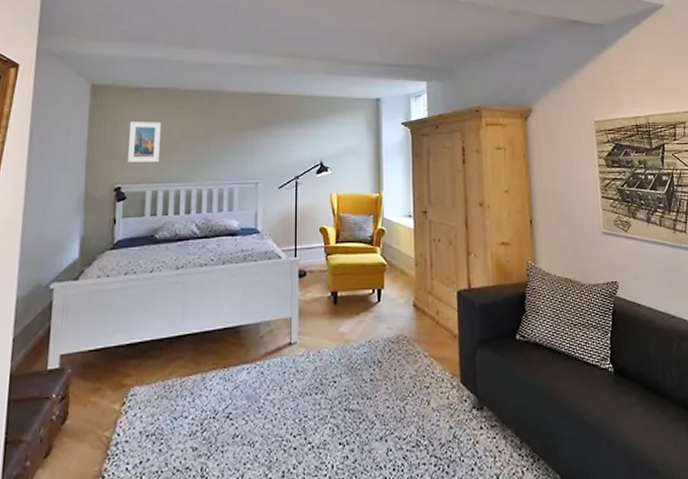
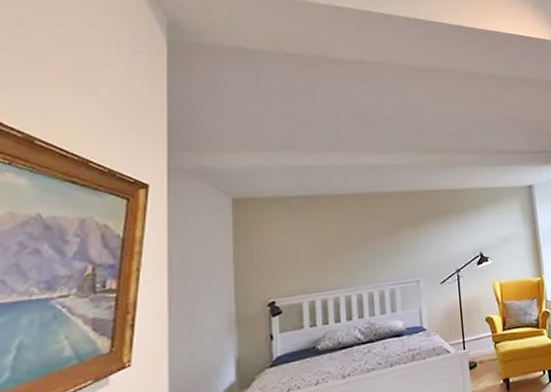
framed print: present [127,122,162,162] -> none [278,230,315,275]

